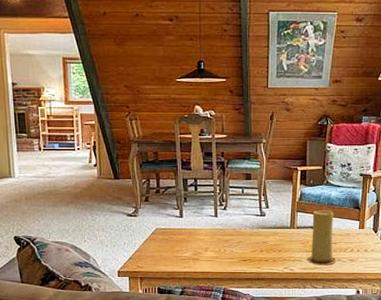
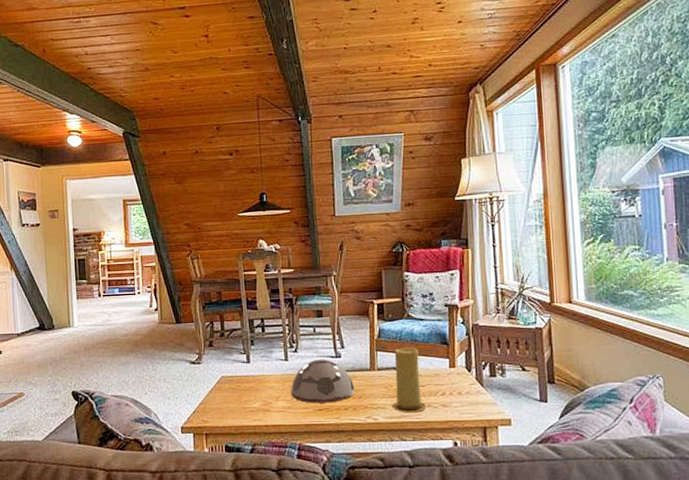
decorative bowl: none [219,217,276,255] -> present [291,359,355,404]

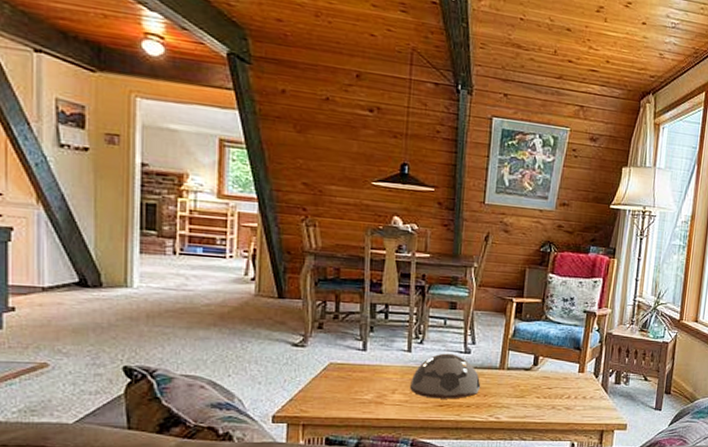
candle: present [392,346,427,413] -> none [516,349,551,414]

